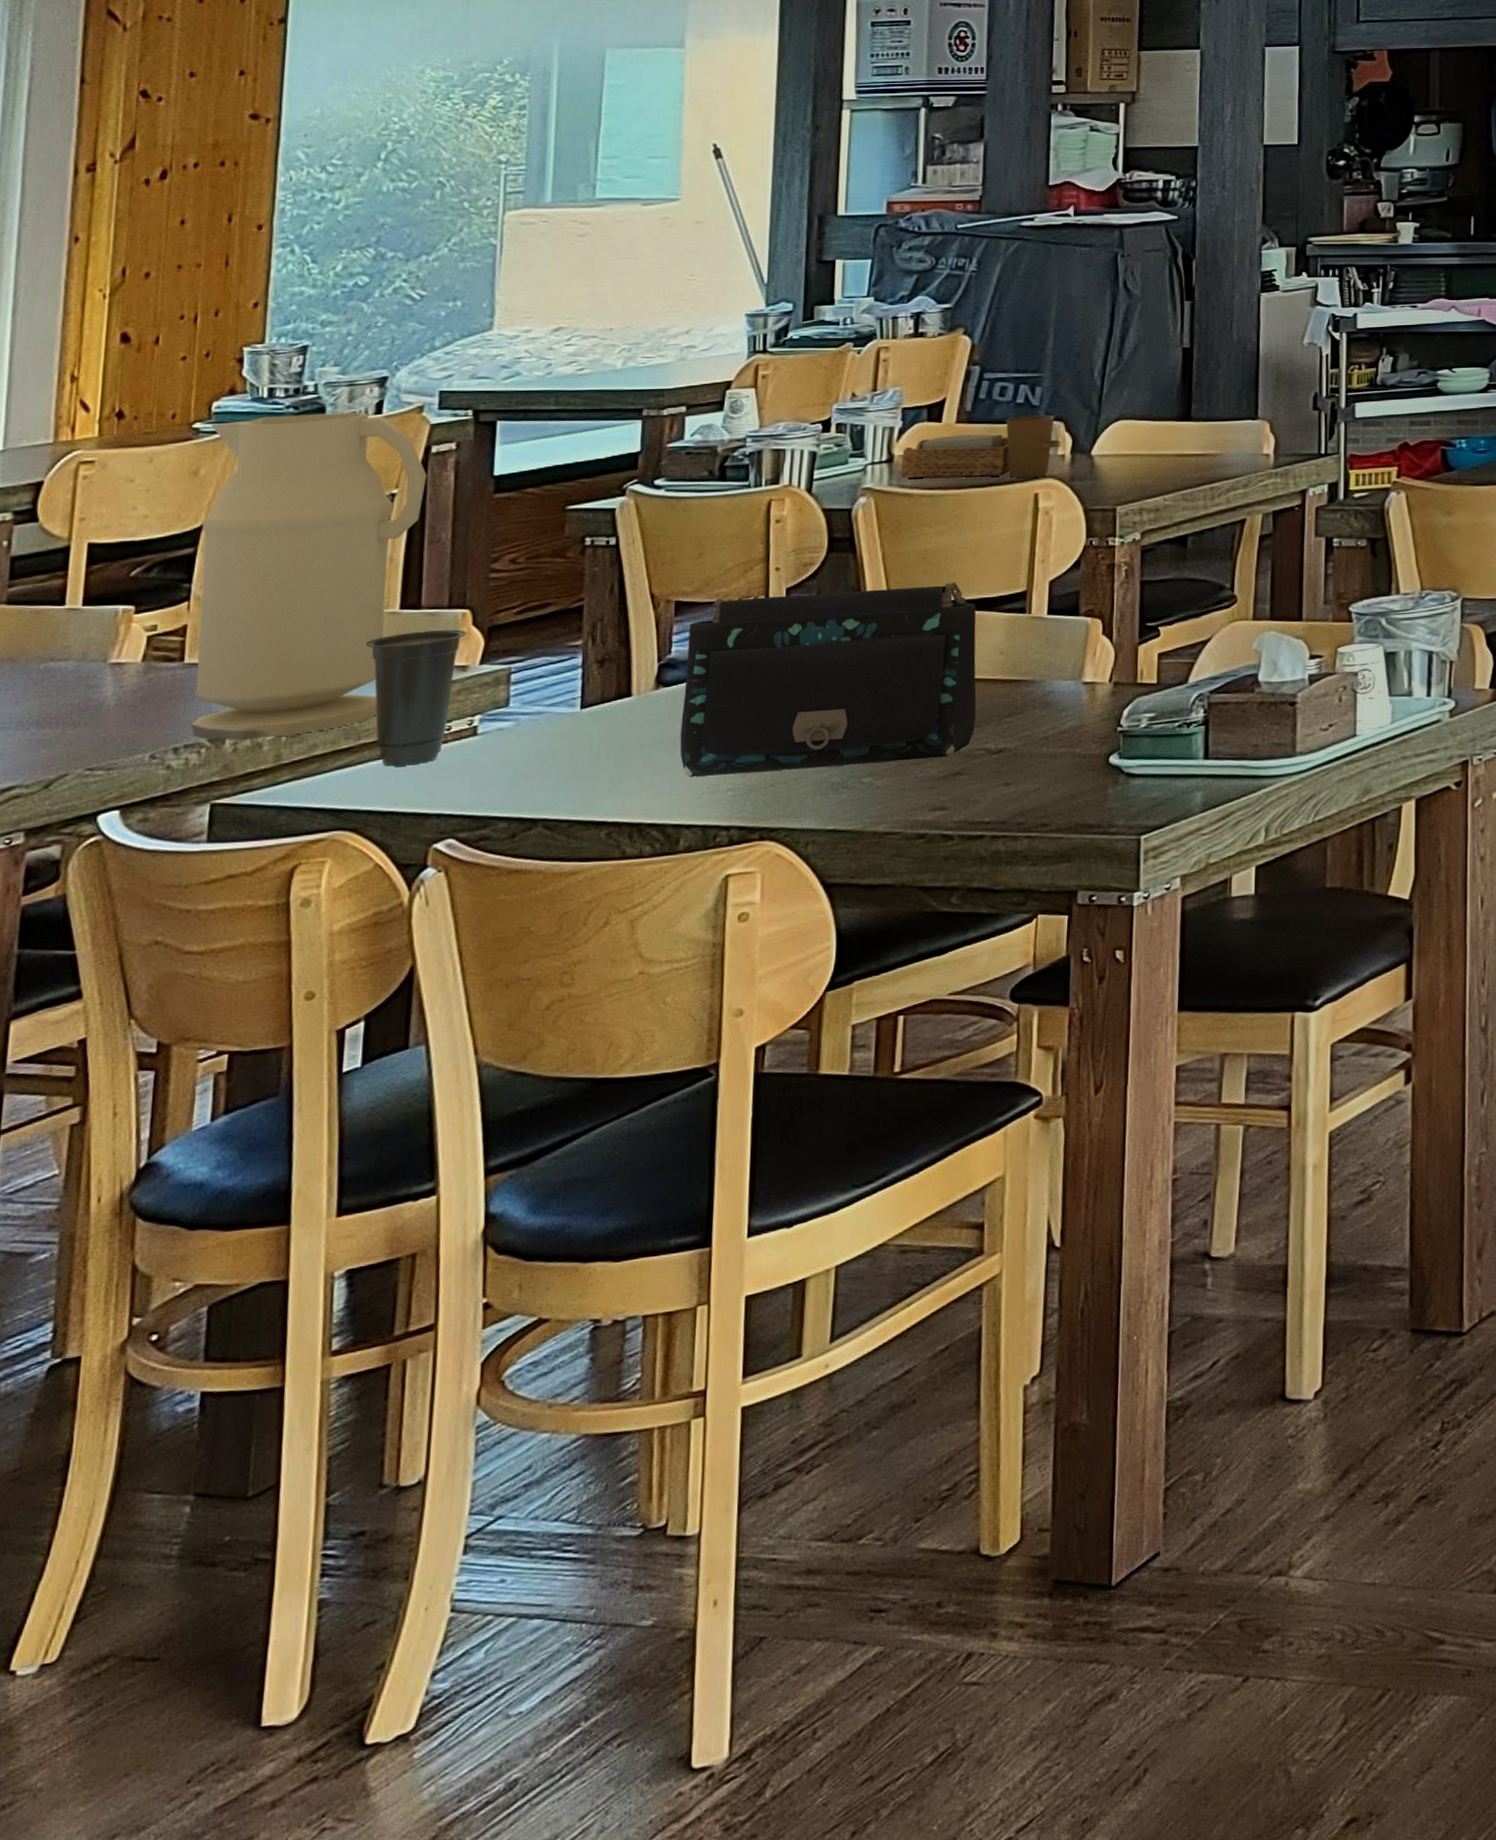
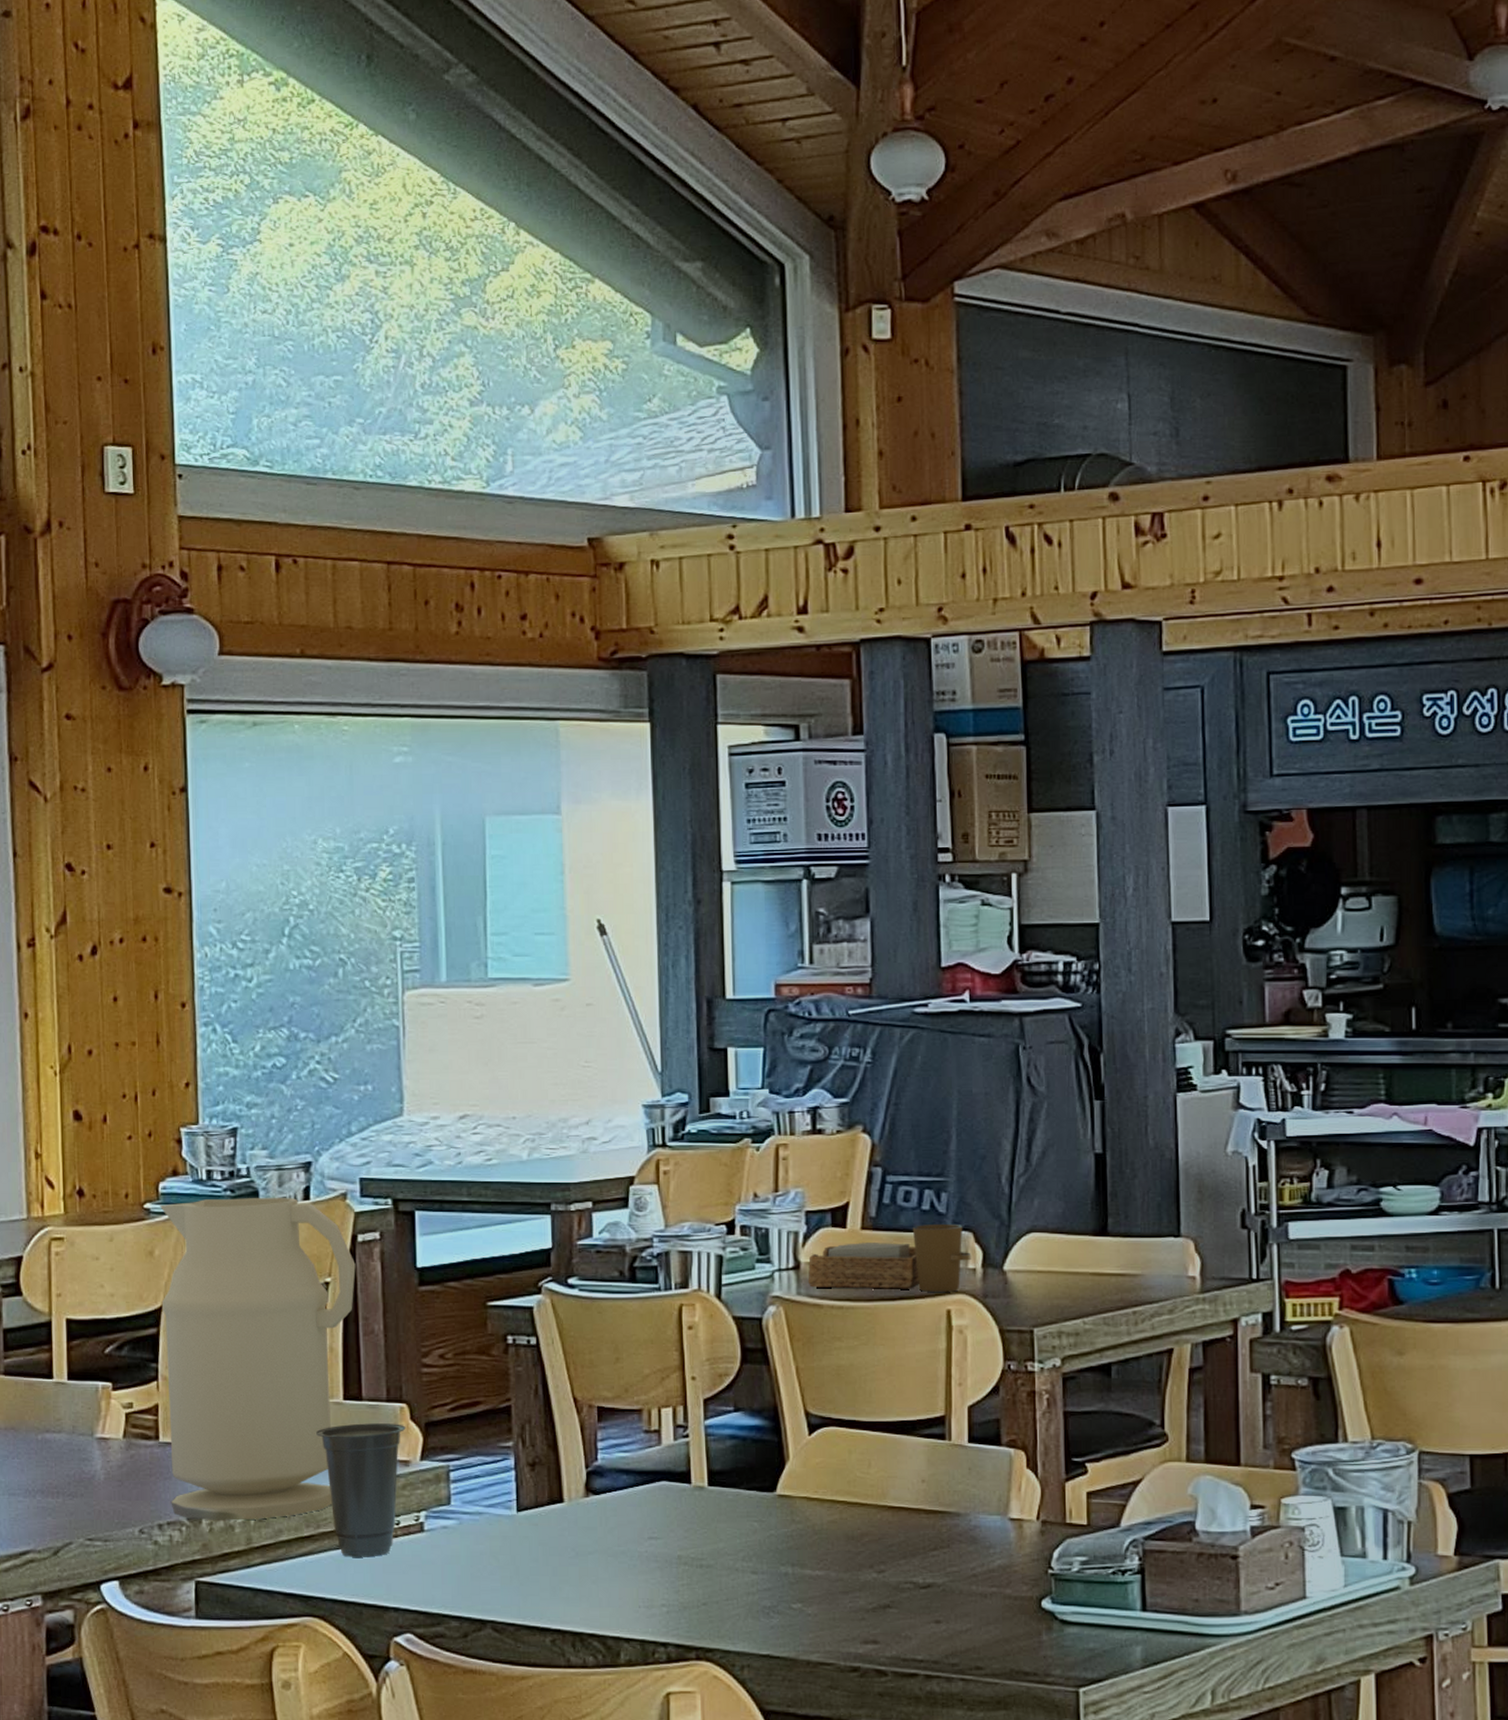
handbag: present [680,582,977,777] -> none [612,1402,902,1590]

